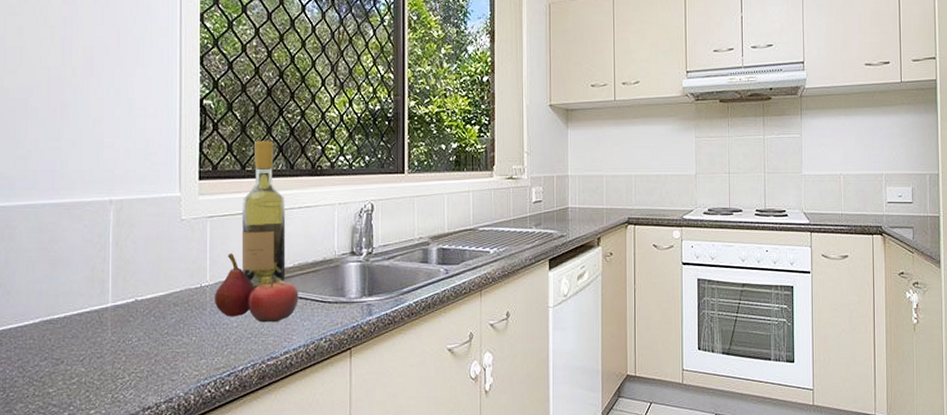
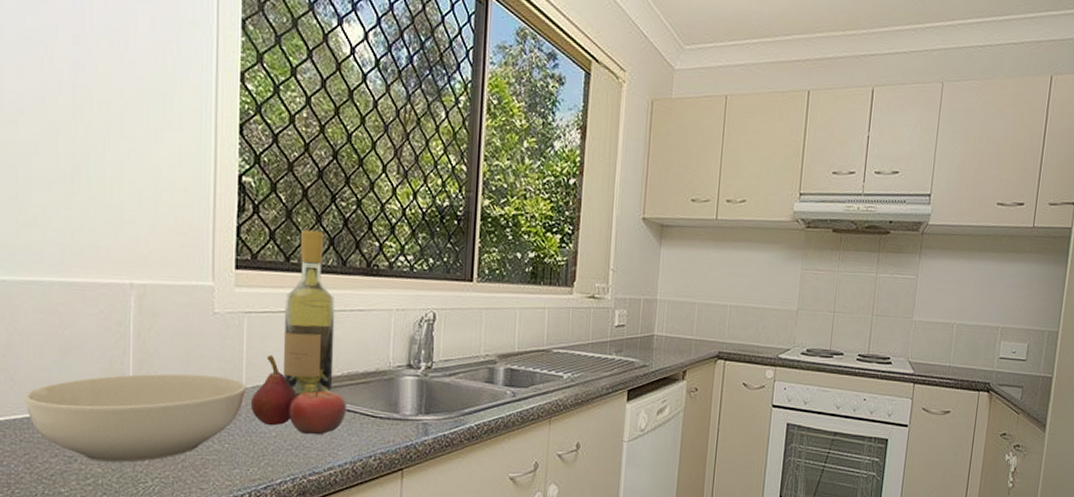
bowl: none [17,275,211,361] -> present [22,373,247,463]

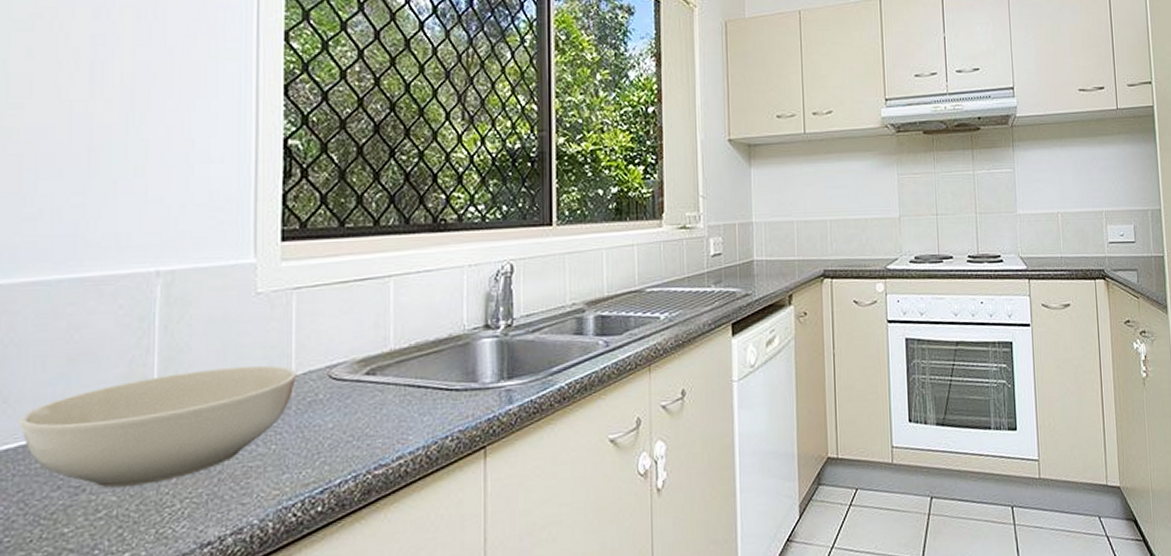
fruit: present [250,354,298,426] -> none [301,332,359,417]
bottle: present [282,229,336,397] -> none [339,189,399,378]
fruit: present [289,385,347,435] -> none [348,361,416,421]

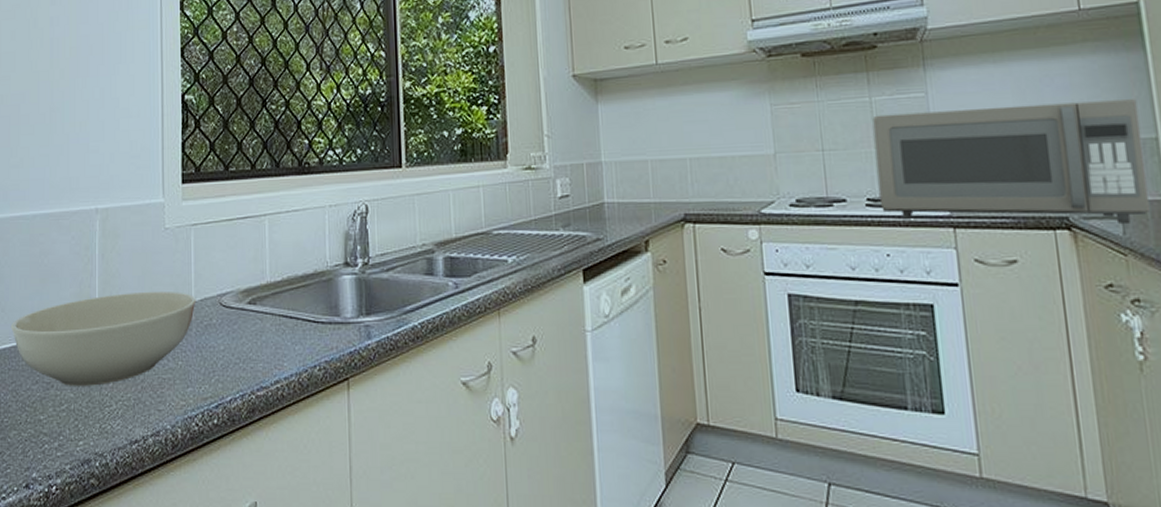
microwave: none [975,180,1154,274] -> present [872,99,1150,223]

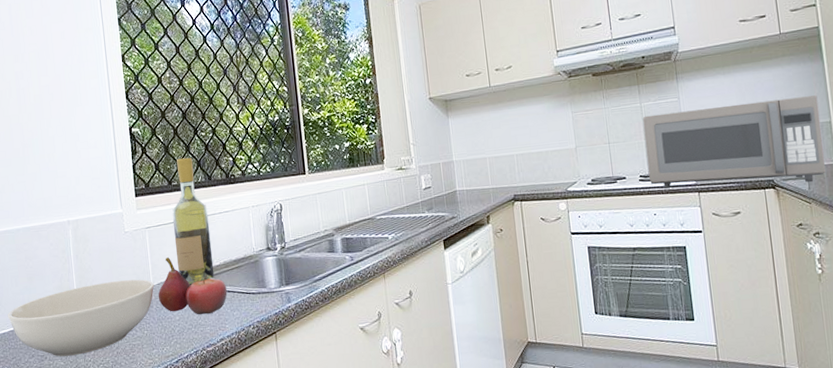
fruit: none [199,264,243,339] -> present [158,256,191,312]
bottle: none [226,136,274,306] -> present [172,157,215,286]
fruit: none [235,292,289,346] -> present [185,274,228,315]

